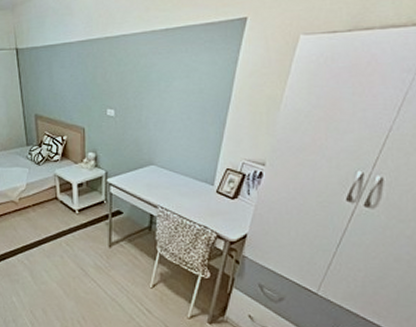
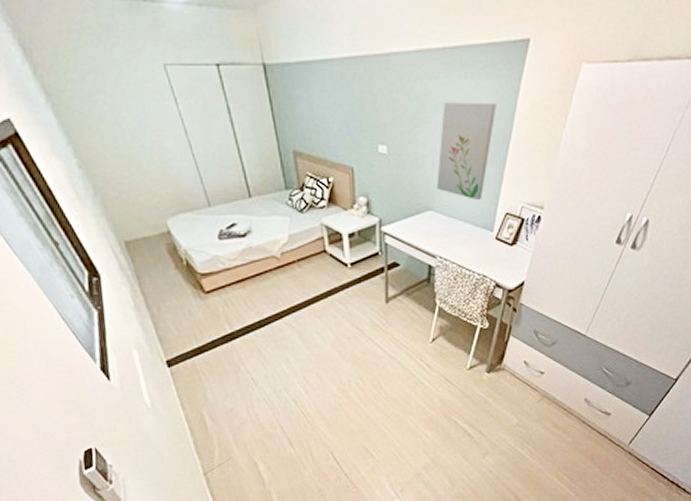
wall art: none [159,72,216,156] -> present [437,102,497,200]

